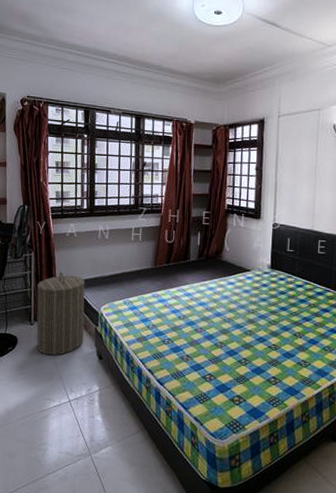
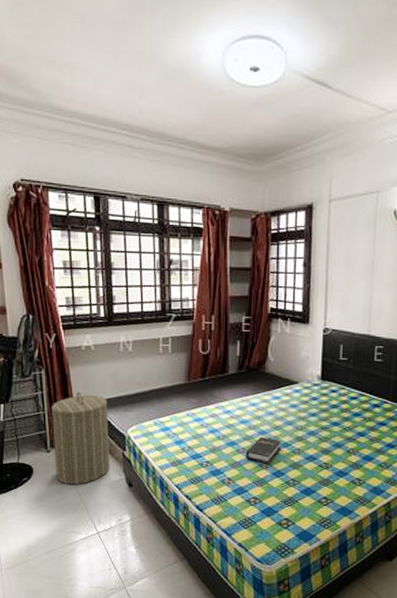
hardback book: none [203,317,235,344] -> present [246,436,282,464]

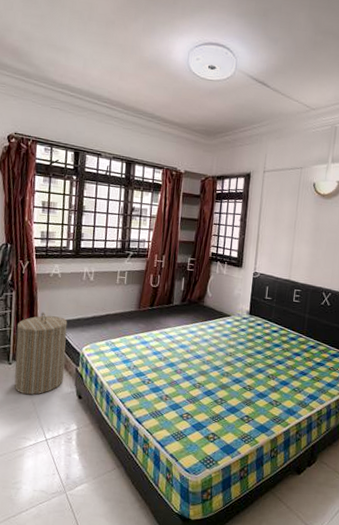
hardback book: present [246,436,282,464] -> none [182,359,213,384]

